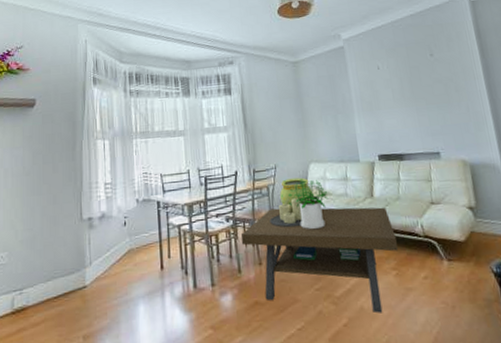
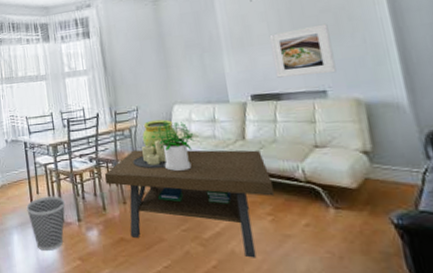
wastebasket: none [156,259,199,322] -> present [26,196,66,251]
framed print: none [393,93,447,140] -> present [269,23,337,78]

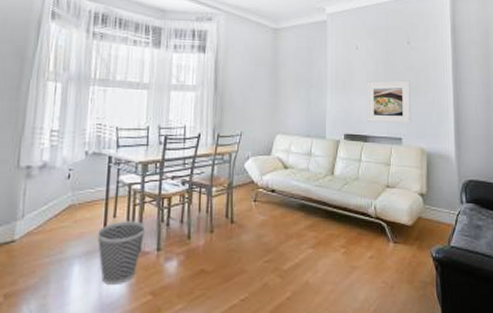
coffee table: present [104,140,274,258] -> none [195,168,349,289]
decorative container: present [142,119,177,154] -> none [242,147,275,182]
potted plant: present [155,122,195,171] -> none [254,152,290,200]

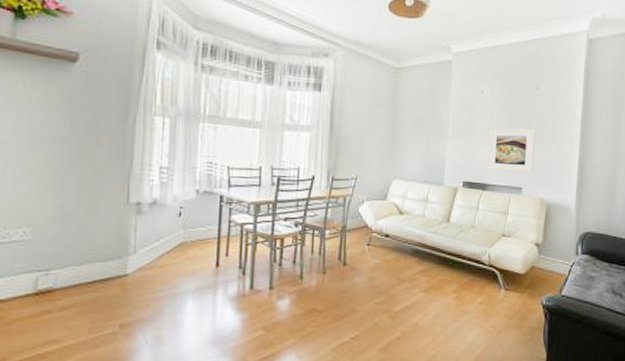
wastebasket: present [97,221,146,285] -> none [209,259,259,319]

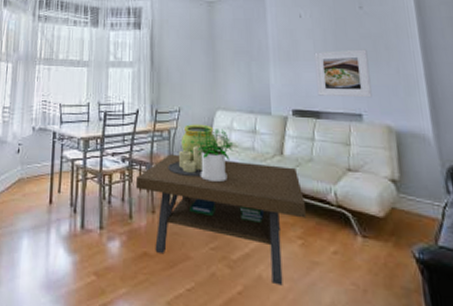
coffee table: none [307,212,463,330] -> present [135,146,306,286]
decorative container: none [356,192,390,226] -> present [182,124,216,161]
potted plant: none [369,196,406,245] -> present [194,128,234,182]

